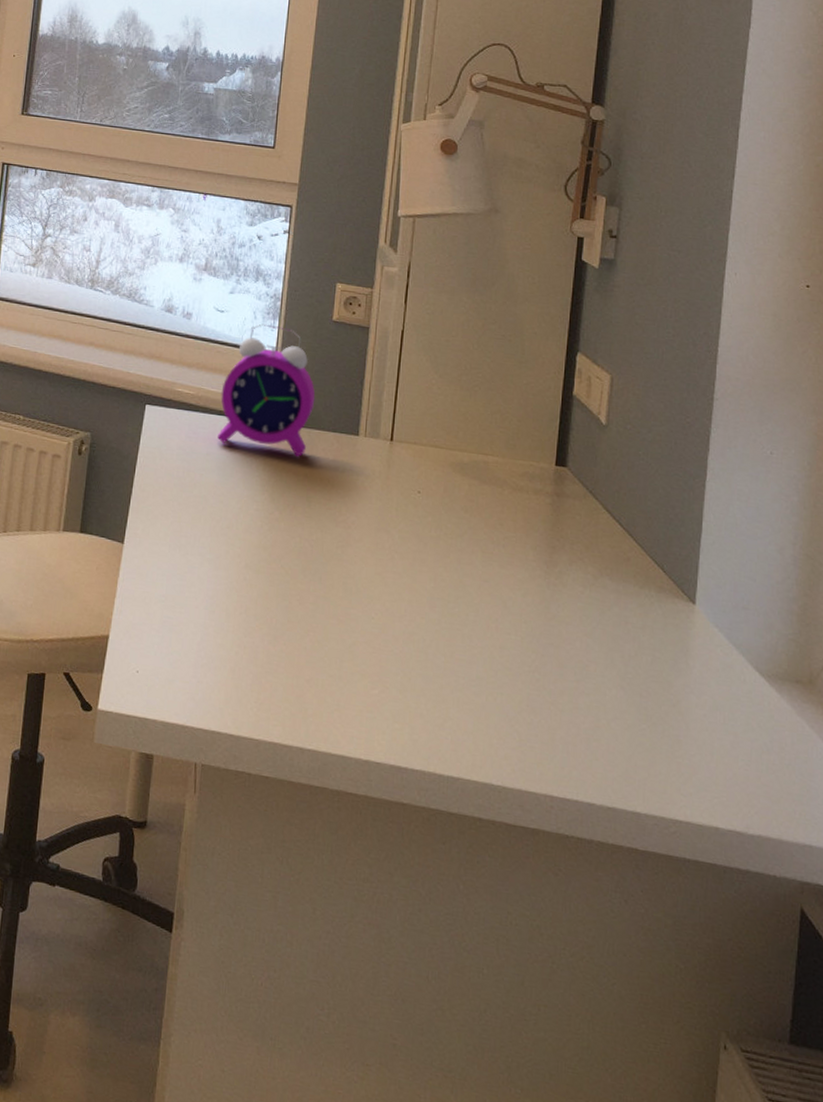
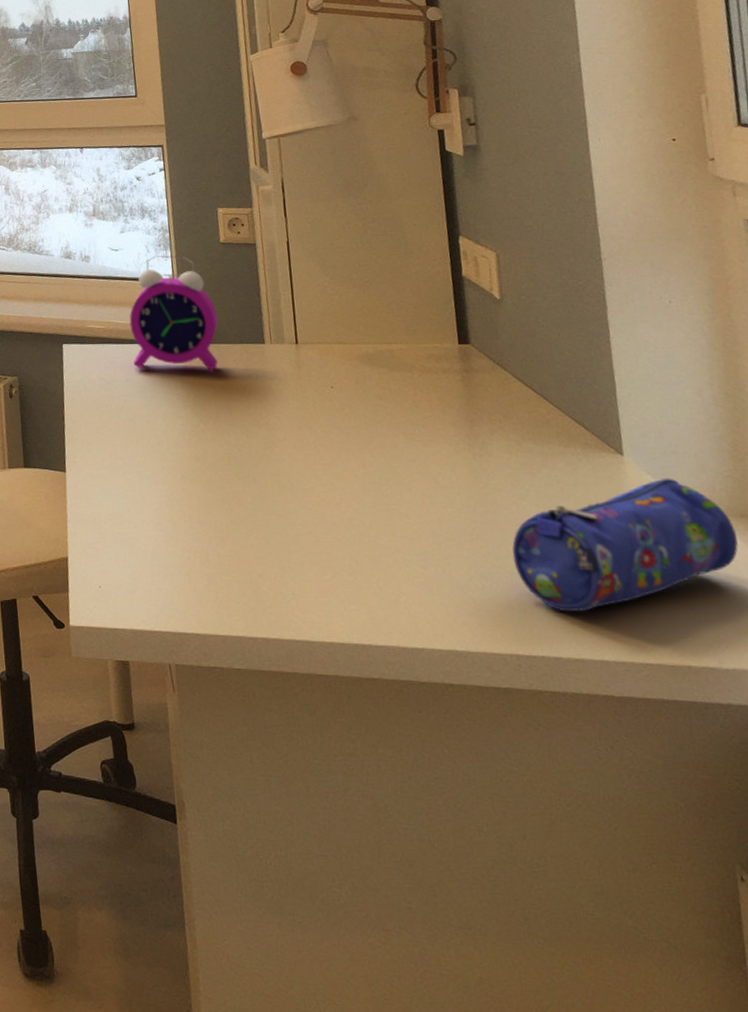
pencil case: none [566,633,788,761] -> present [512,478,739,613]

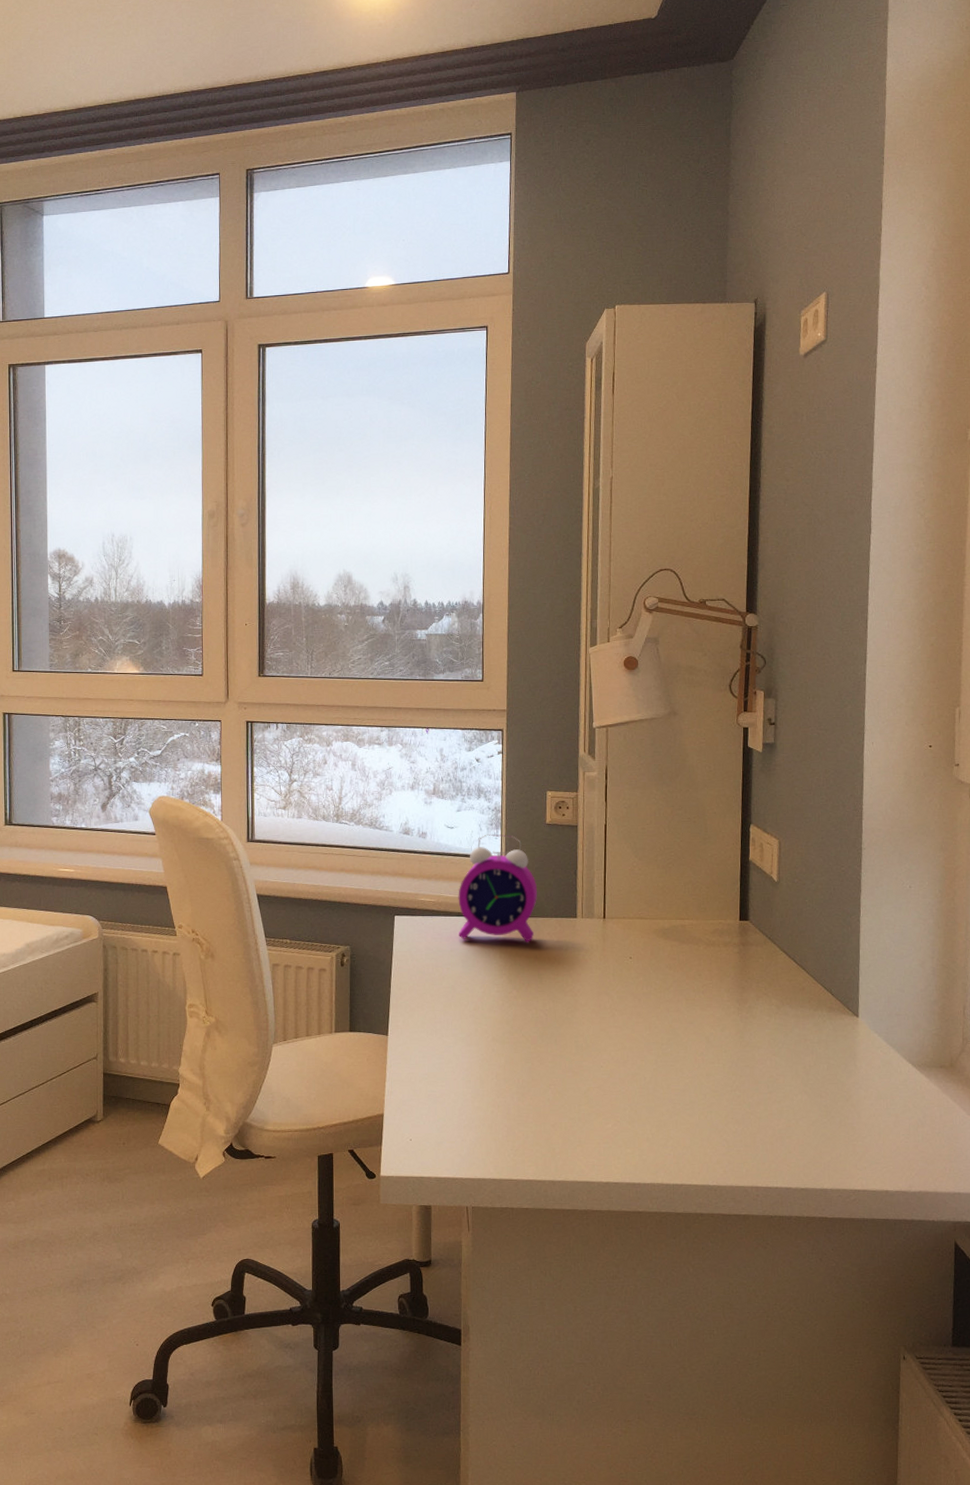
pencil case: present [512,478,739,613] -> none [762,1036,935,1150]

